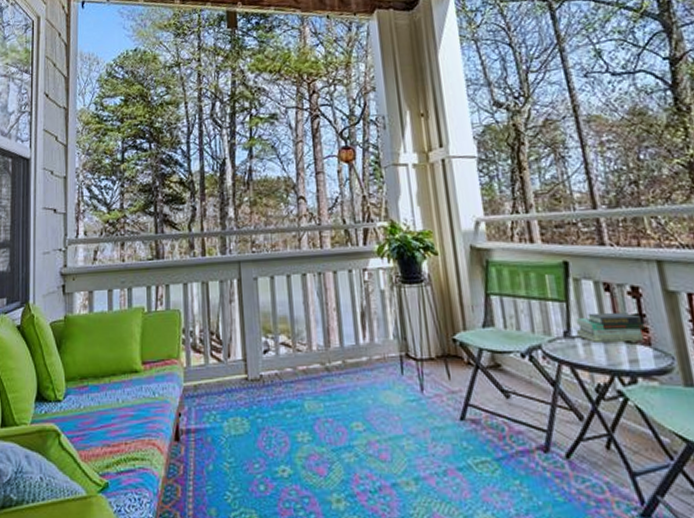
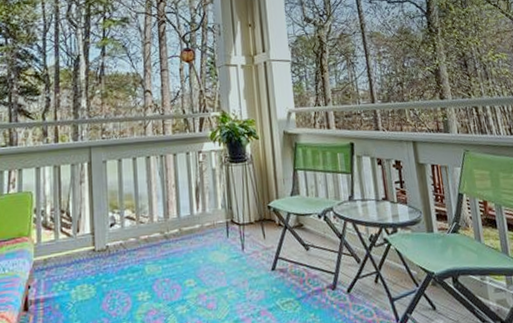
books: present [575,312,645,342] -> none [357,180,403,204]

